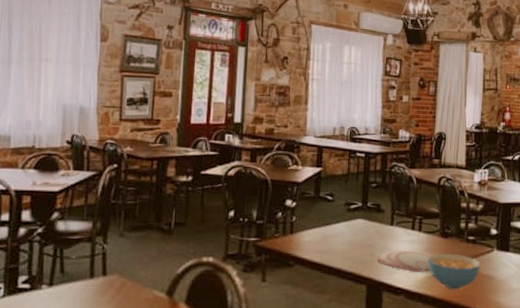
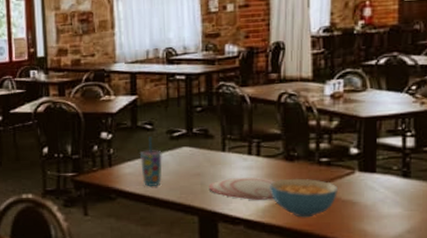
cup: none [319,207,339,256] -> present [139,137,162,187]

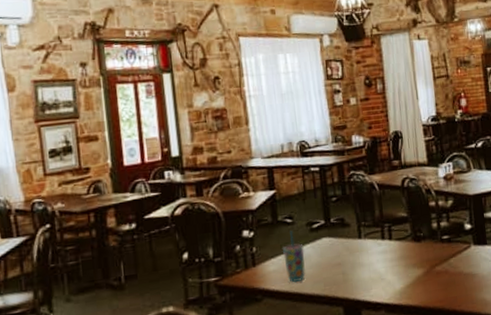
plate: present [208,177,275,200] -> none [349,260,408,284]
cereal bowl: present [270,178,339,218] -> none [403,256,460,295]

